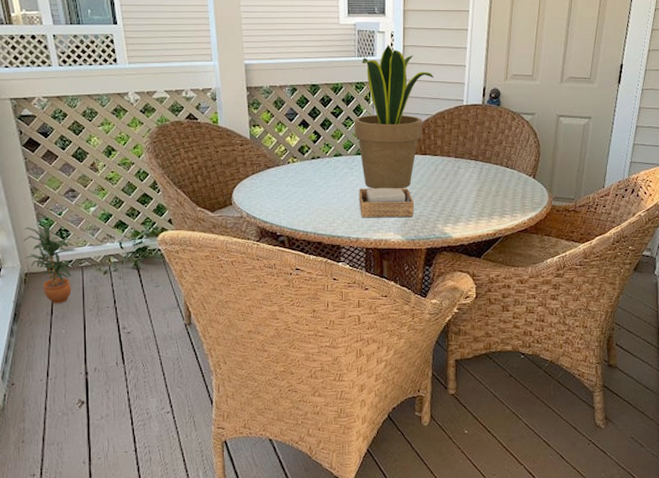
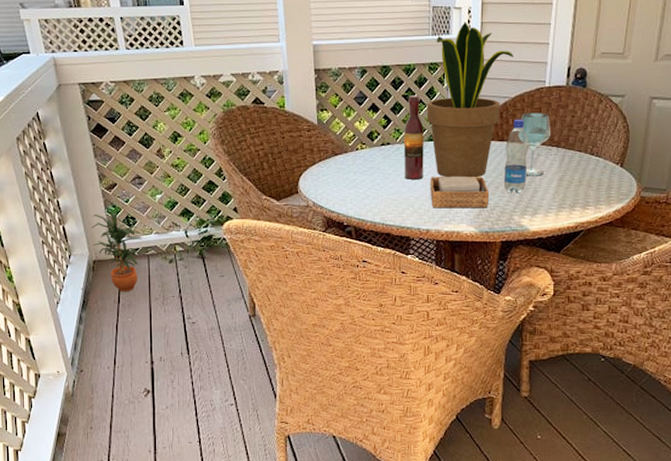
wine bottle: none [333,112,353,191] -> present [404,95,424,179]
bottle: none [427,134,450,204] -> present [503,119,529,194]
wine glass: none [442,129,470,188] -> present [521,112,551,176]

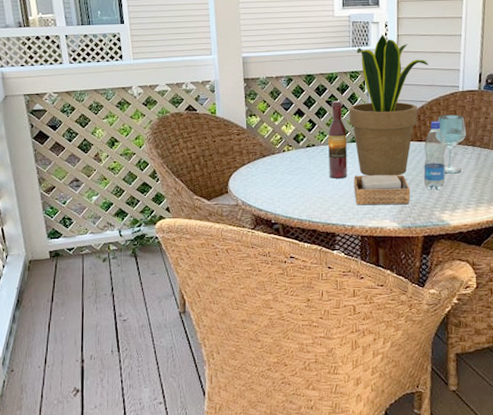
potted plant: present [92,210,143,292] -> none [29,211,78,291]

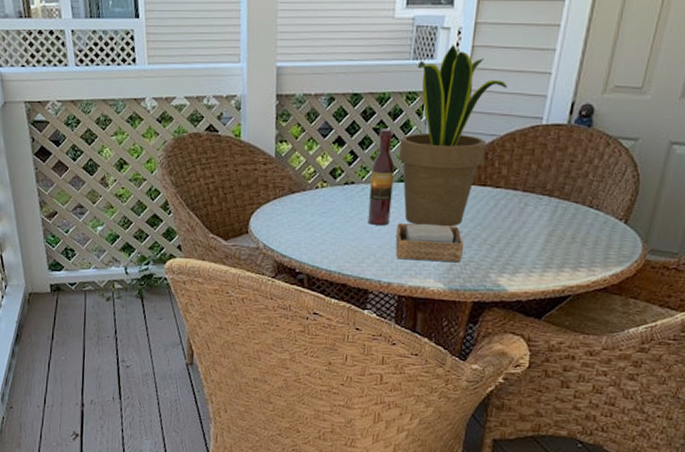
bottle: present [423,121,446,190] -> none [481,161,517,248]
wine glass: present [437,115,467,174] -> none [508,154,544,229]

